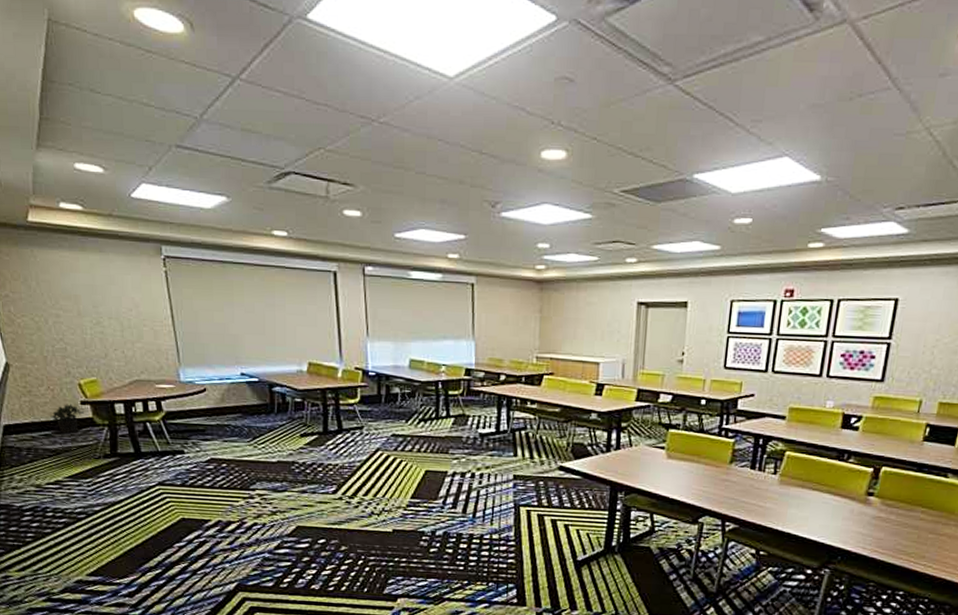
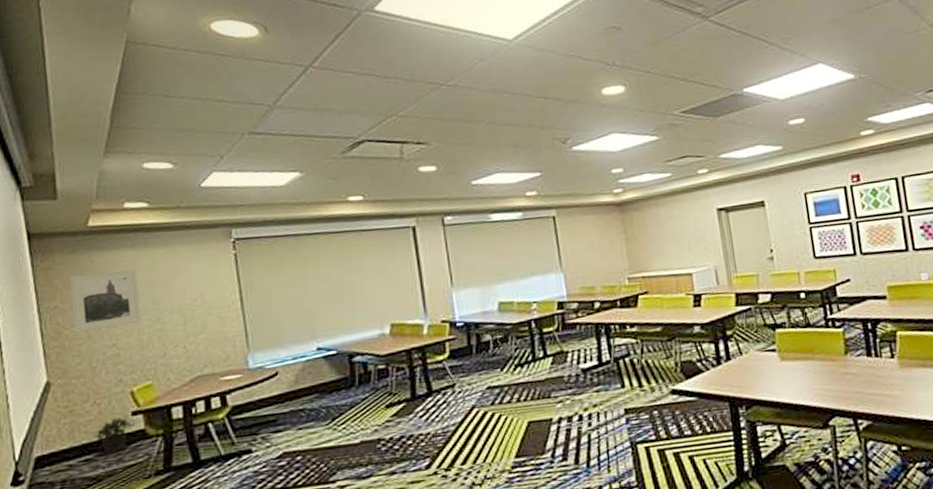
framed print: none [16,268,83,323] -> present [70,270,141,333]

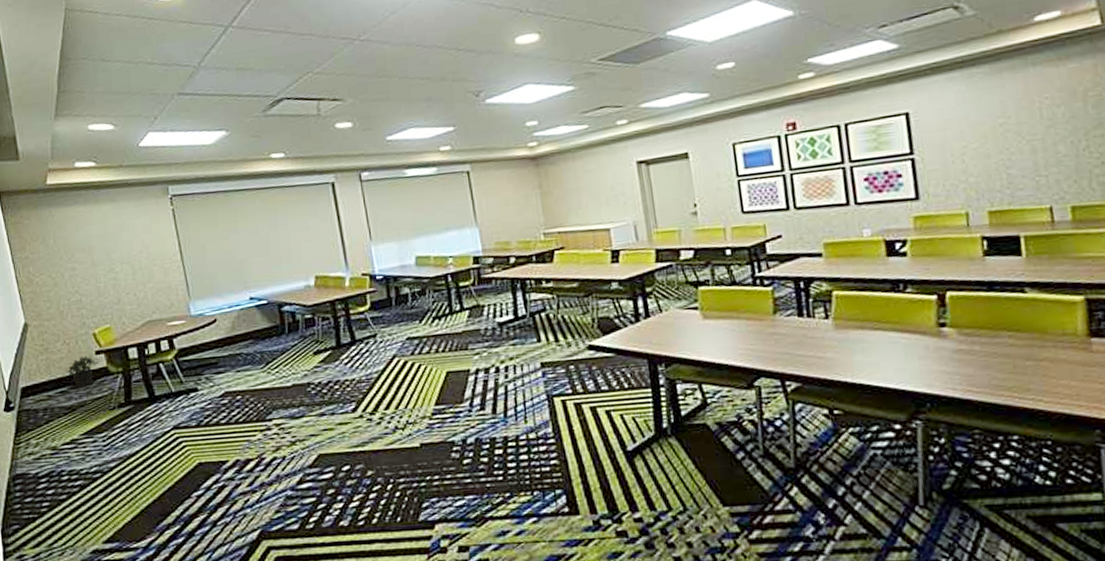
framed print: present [70,270,141,333] -> none [36,224,97,280]

